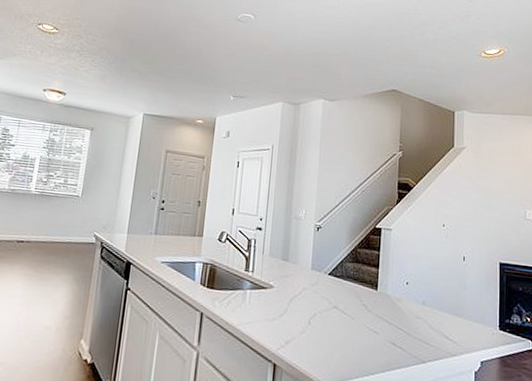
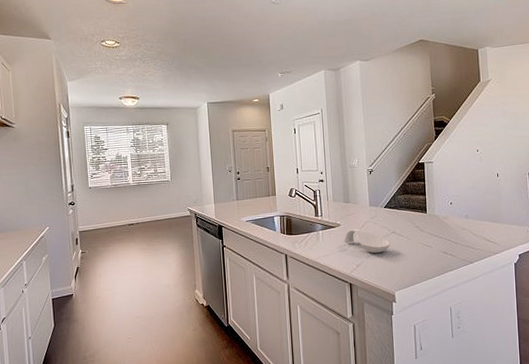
spoon rest: none [274,294,330,331] -> present [344,228,391,254]

